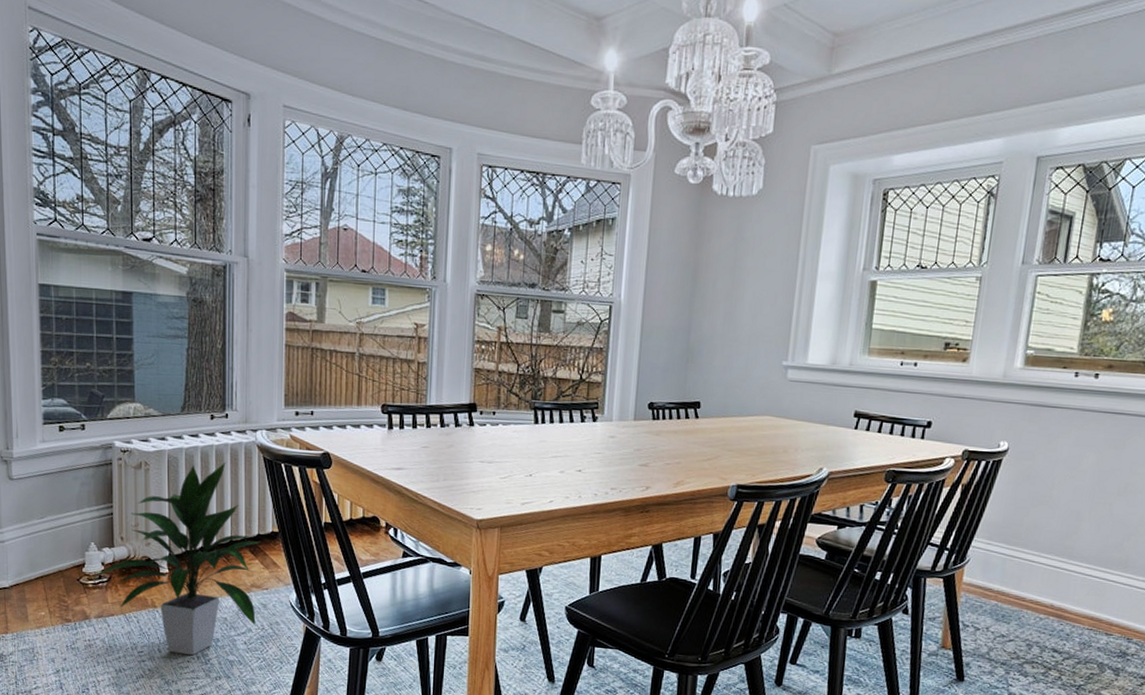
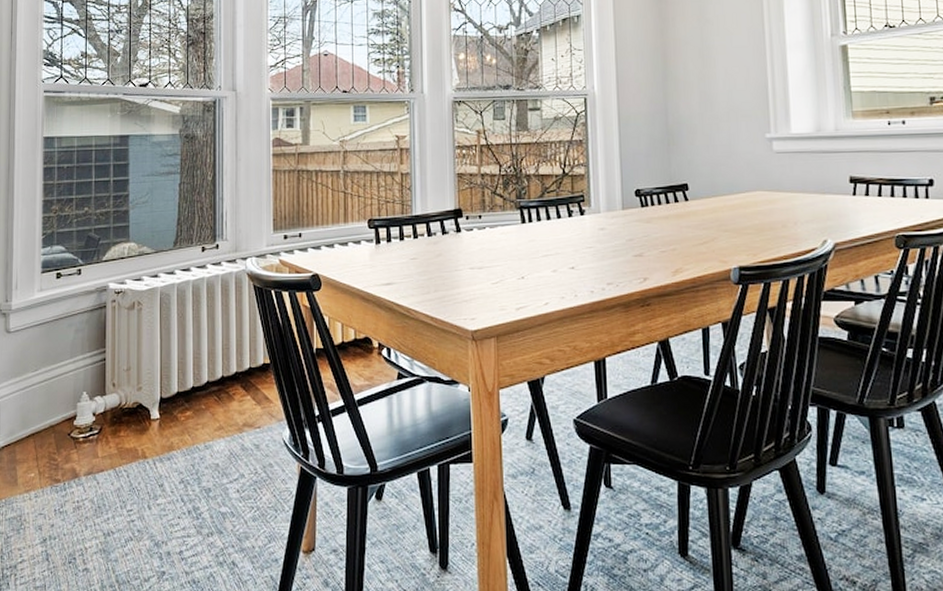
indoor plant: present [96,462,260,656] -> none [87,294,252,511]

